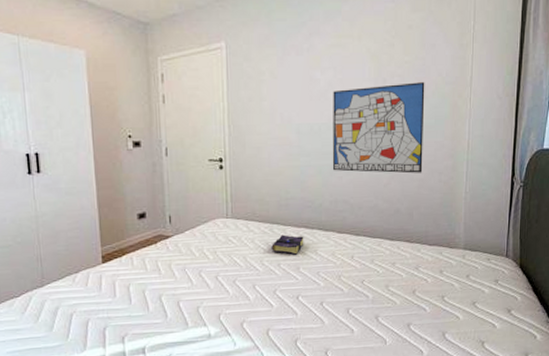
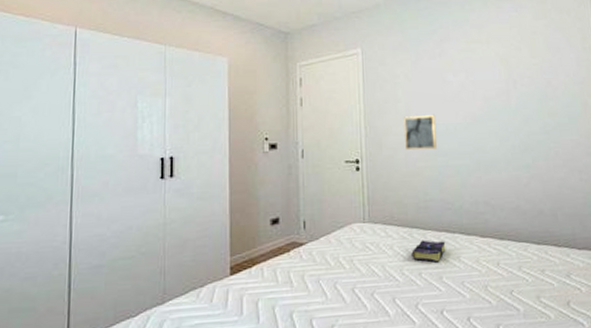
wall art: none [267,114,300,150] -> present [404,114,437,151]
wall art: present [333,82,425,174] -> none [466,83,562,172]

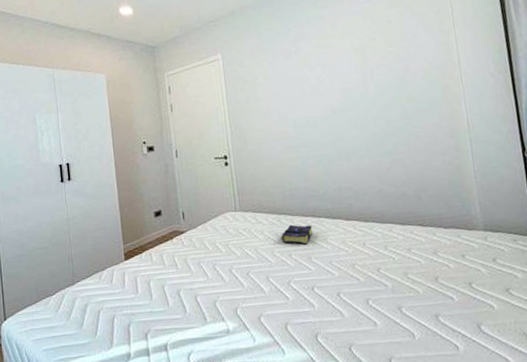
wall art: present [404,114,437,151] -> none [265,109,298,145]

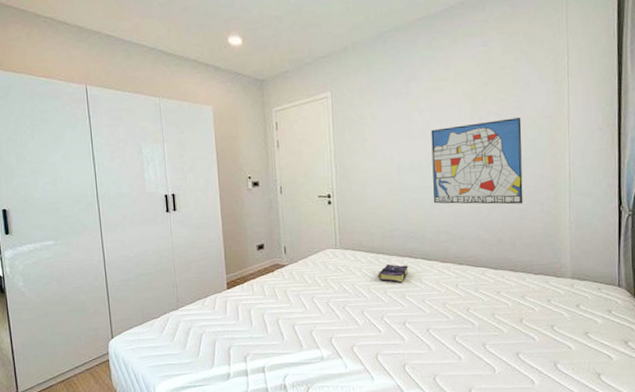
wall art: none [323,69,424,160] -> present [431,118,524,205]

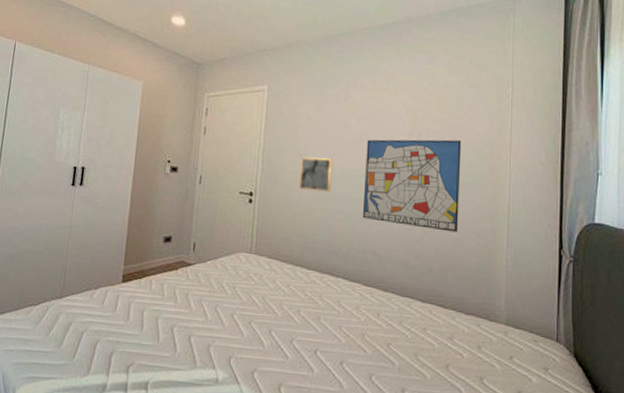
wall art: none [371,152,402,186] -> present [298,156,332,193]
book: present [378,264,409,283] -> none [292,278,328,303]

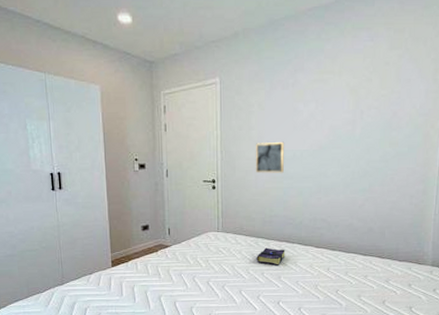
book: none [292,278,328,303] -> present [256,247,285,265]
wall art: present [363,139,462,232] -> none [313,114,400,196]

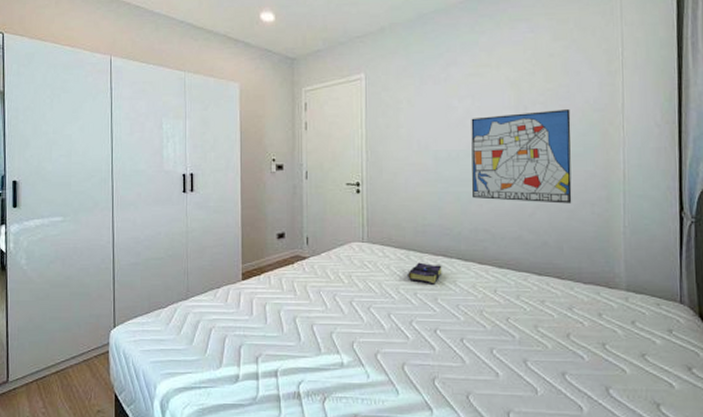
wall art: present [255,141,284,173] -> none [404,140,438,176]
wall art: none [313,114,400,196] -> present [471,109,572,204]

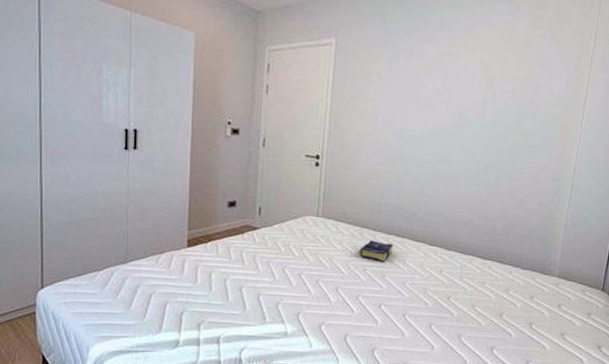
wall art: present [471,109,572,204] -> none [431,99,536,193]

